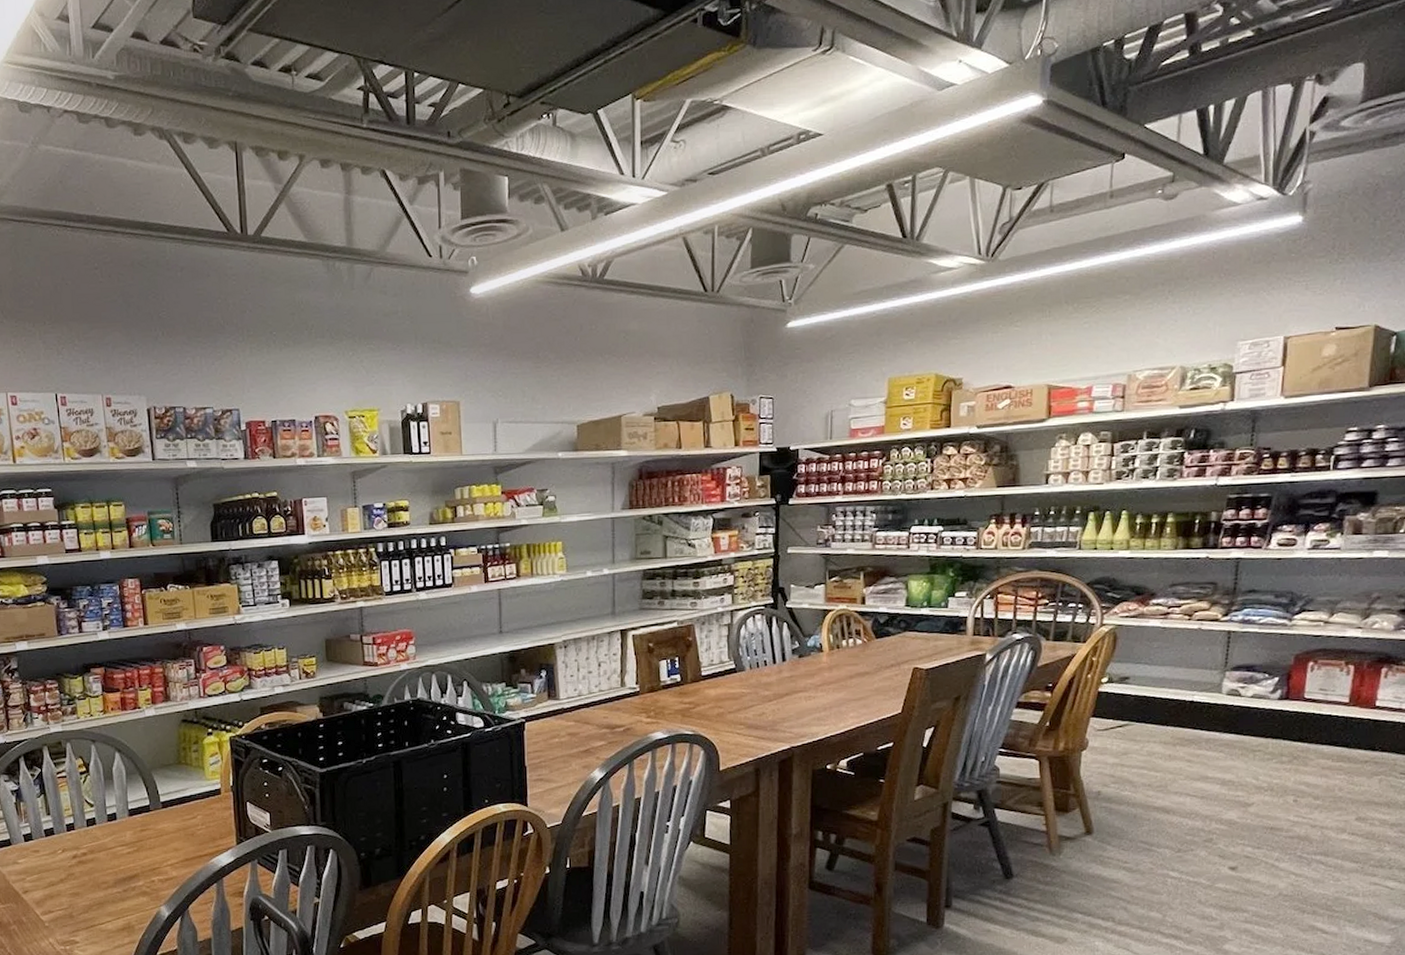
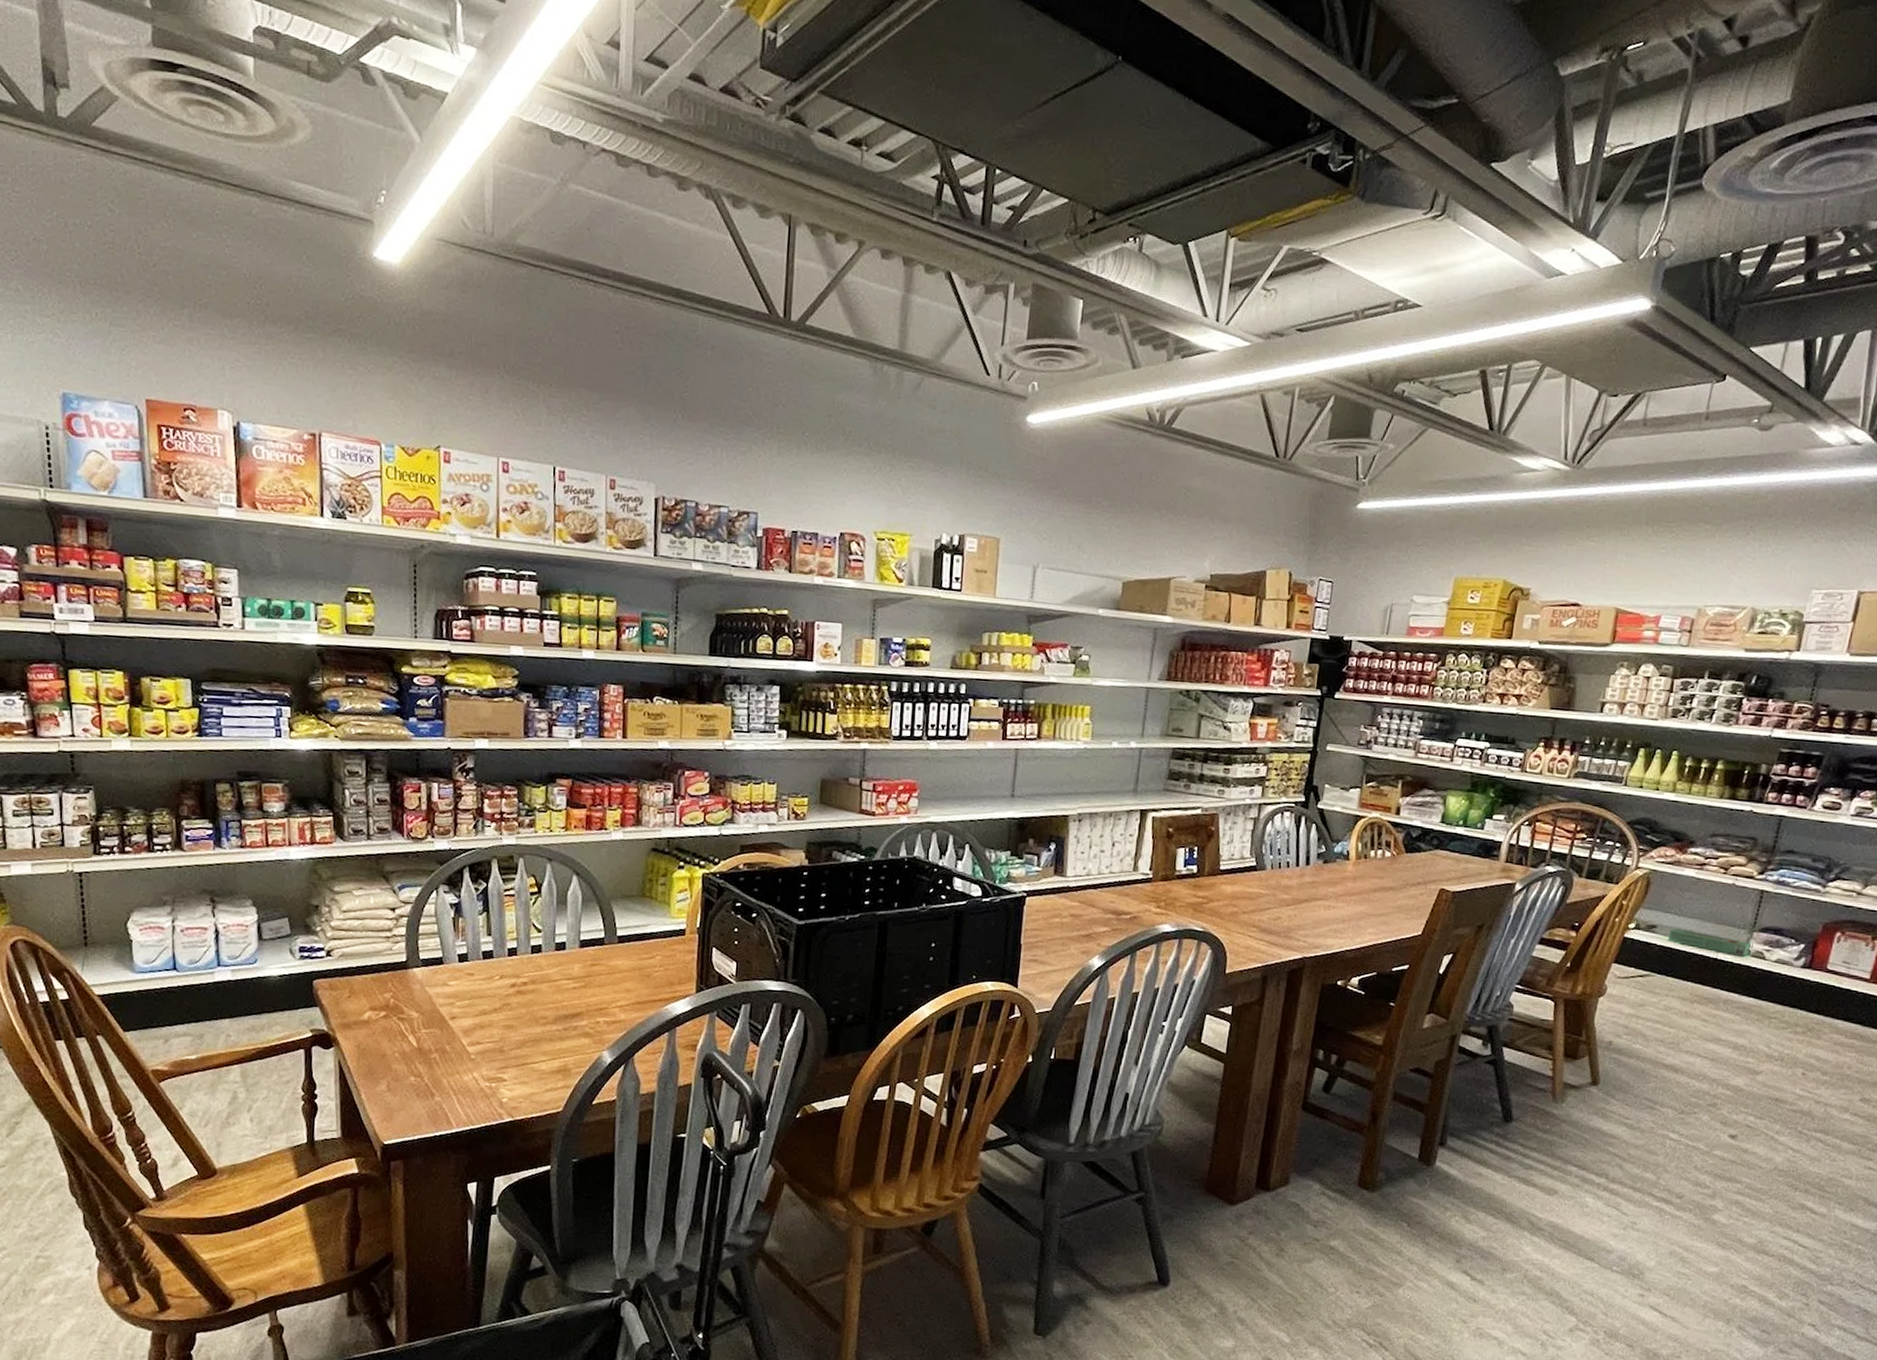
food package: none [1142,677,1227,696] -> present [1667,929,1753,957]

